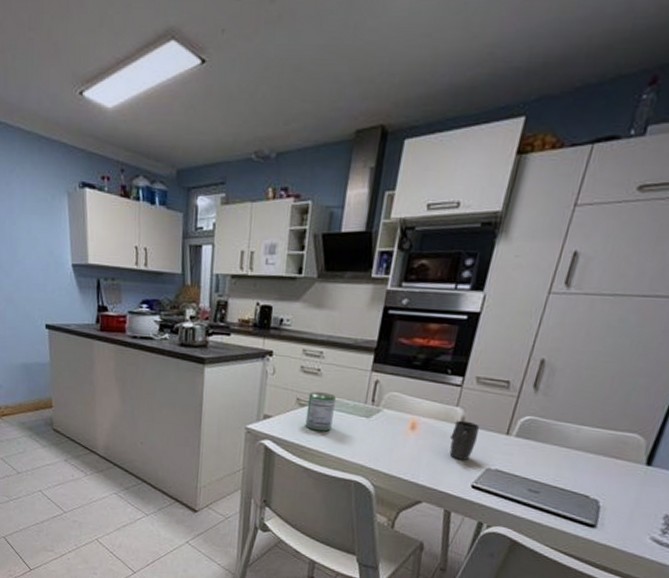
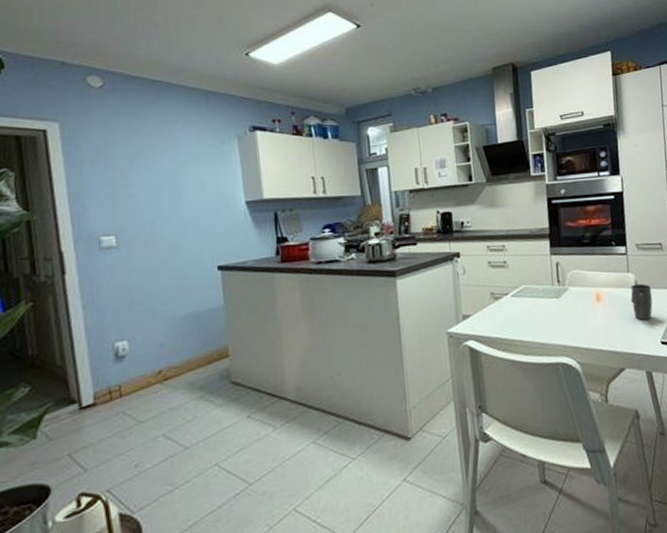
can: present [305,392,336,433] -> none [500,282,528,322]

